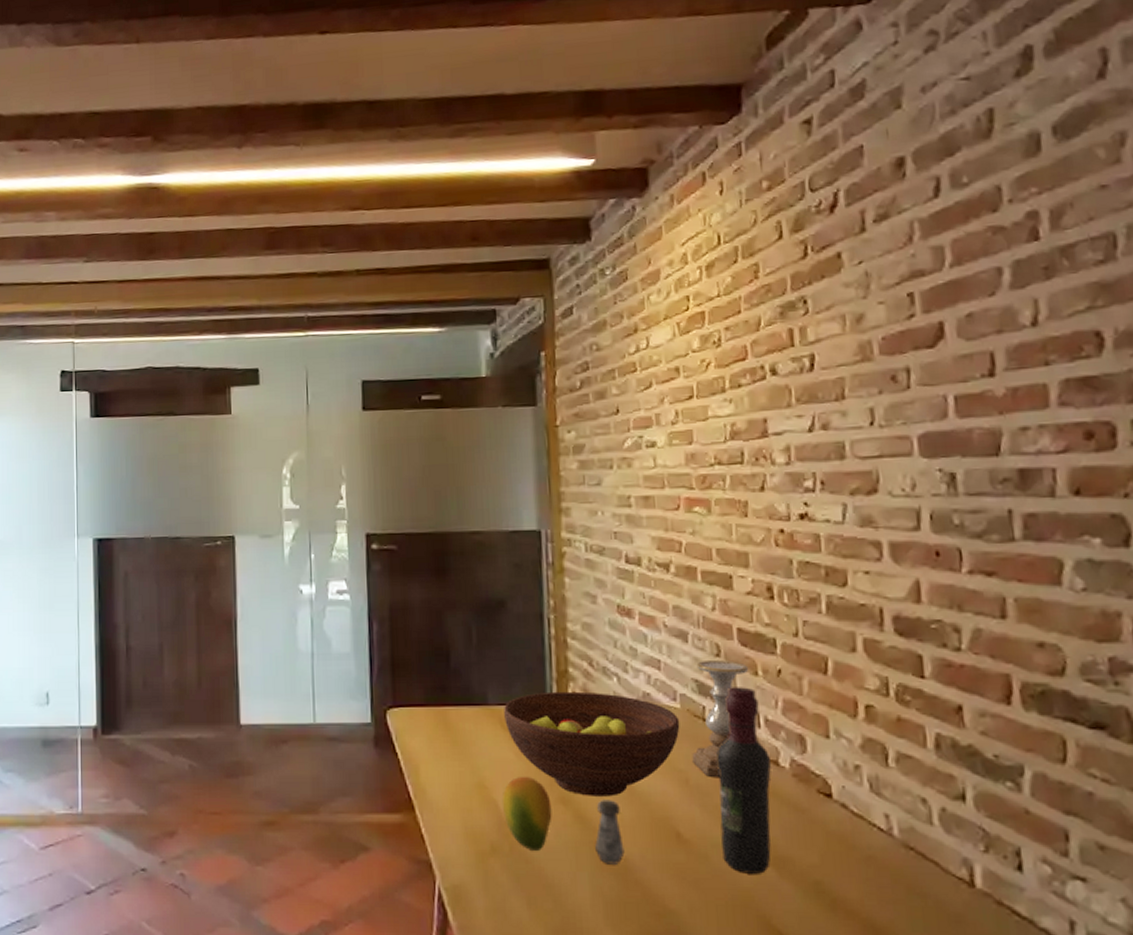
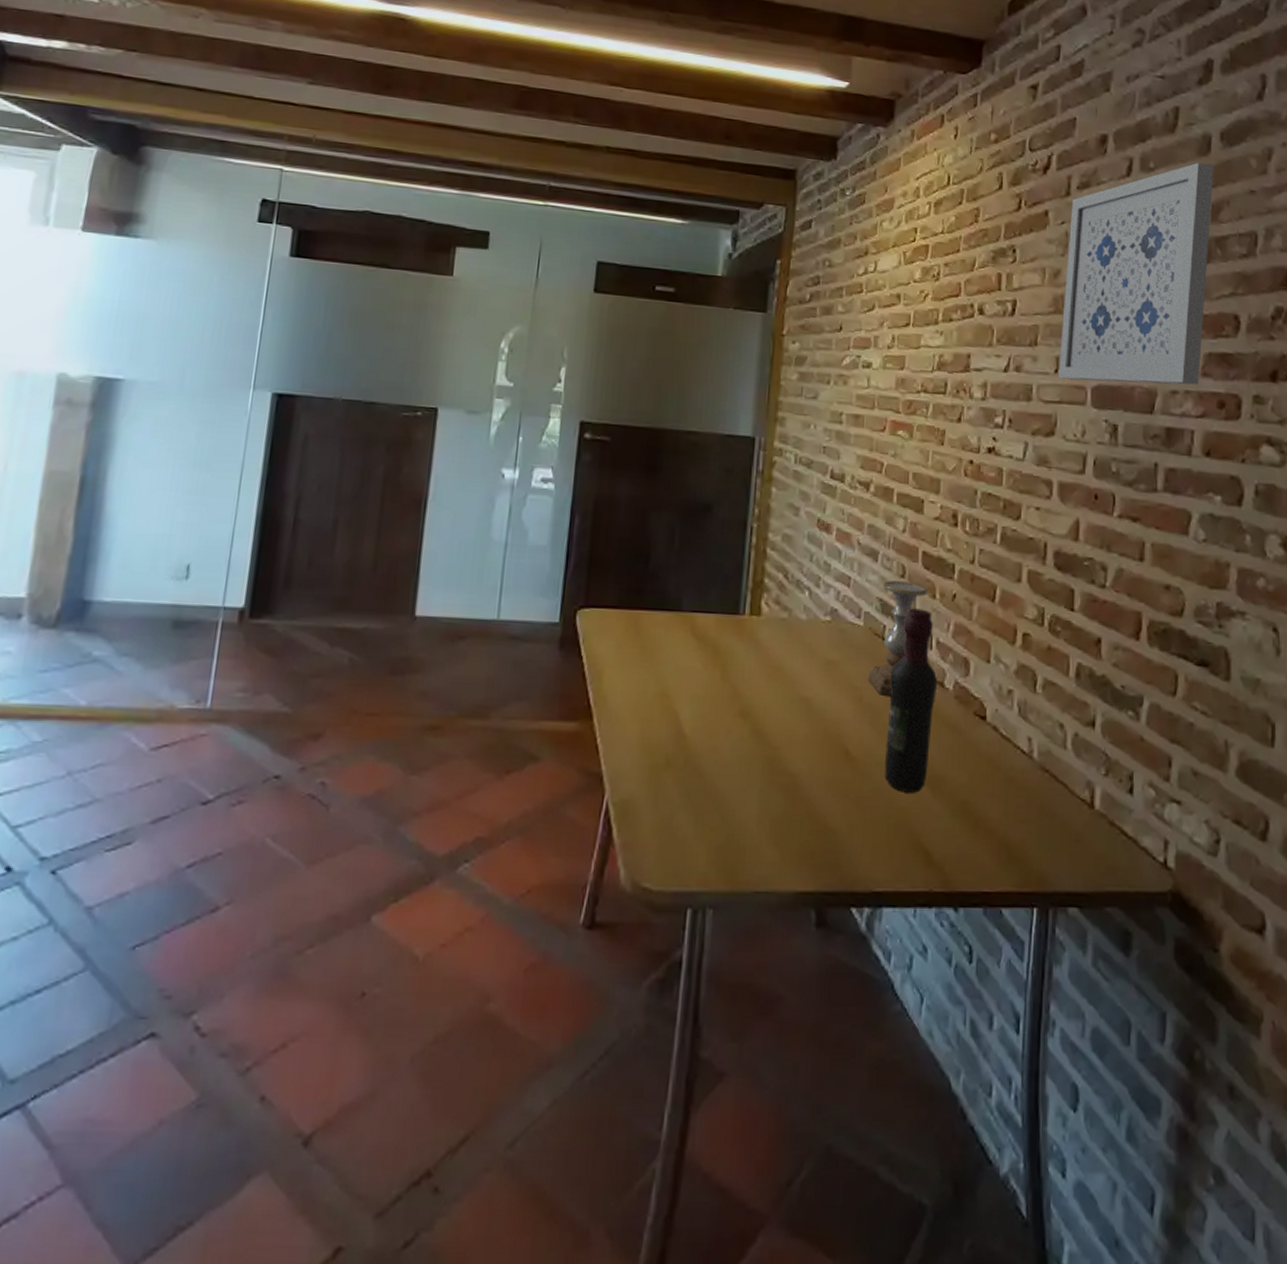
fruit: present [501,776,552,850] -> none [682,686,731,765]
fruit bowl: present [504,691,680,797] -> none [696,601,861,711]
salt shaker: present [595,800,625,865] -> none [768,714,796,781]
wall art: none [868,164,1057,431] -> present [1058,162,1214,385]

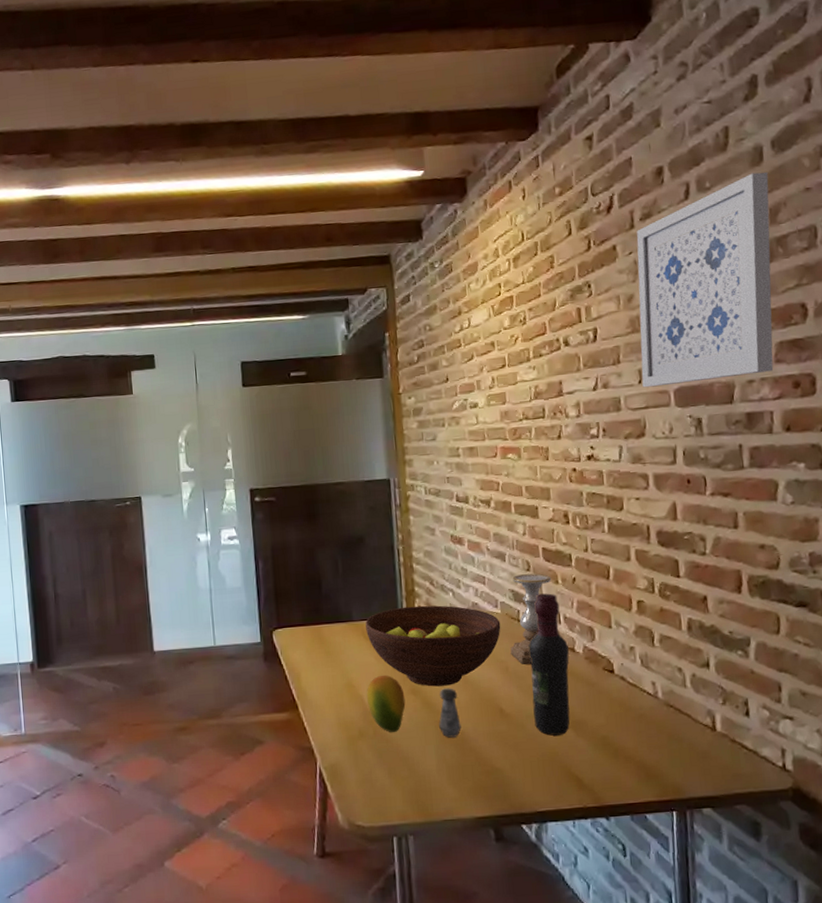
fruit: none [682,686,731,765] -> present [366,674,406,732]
fruit bowl: none [696,601,861,711] -> present [365,605,501,687]
salt shaker: none [768,714,796,781] -> present [439,688,462,738]

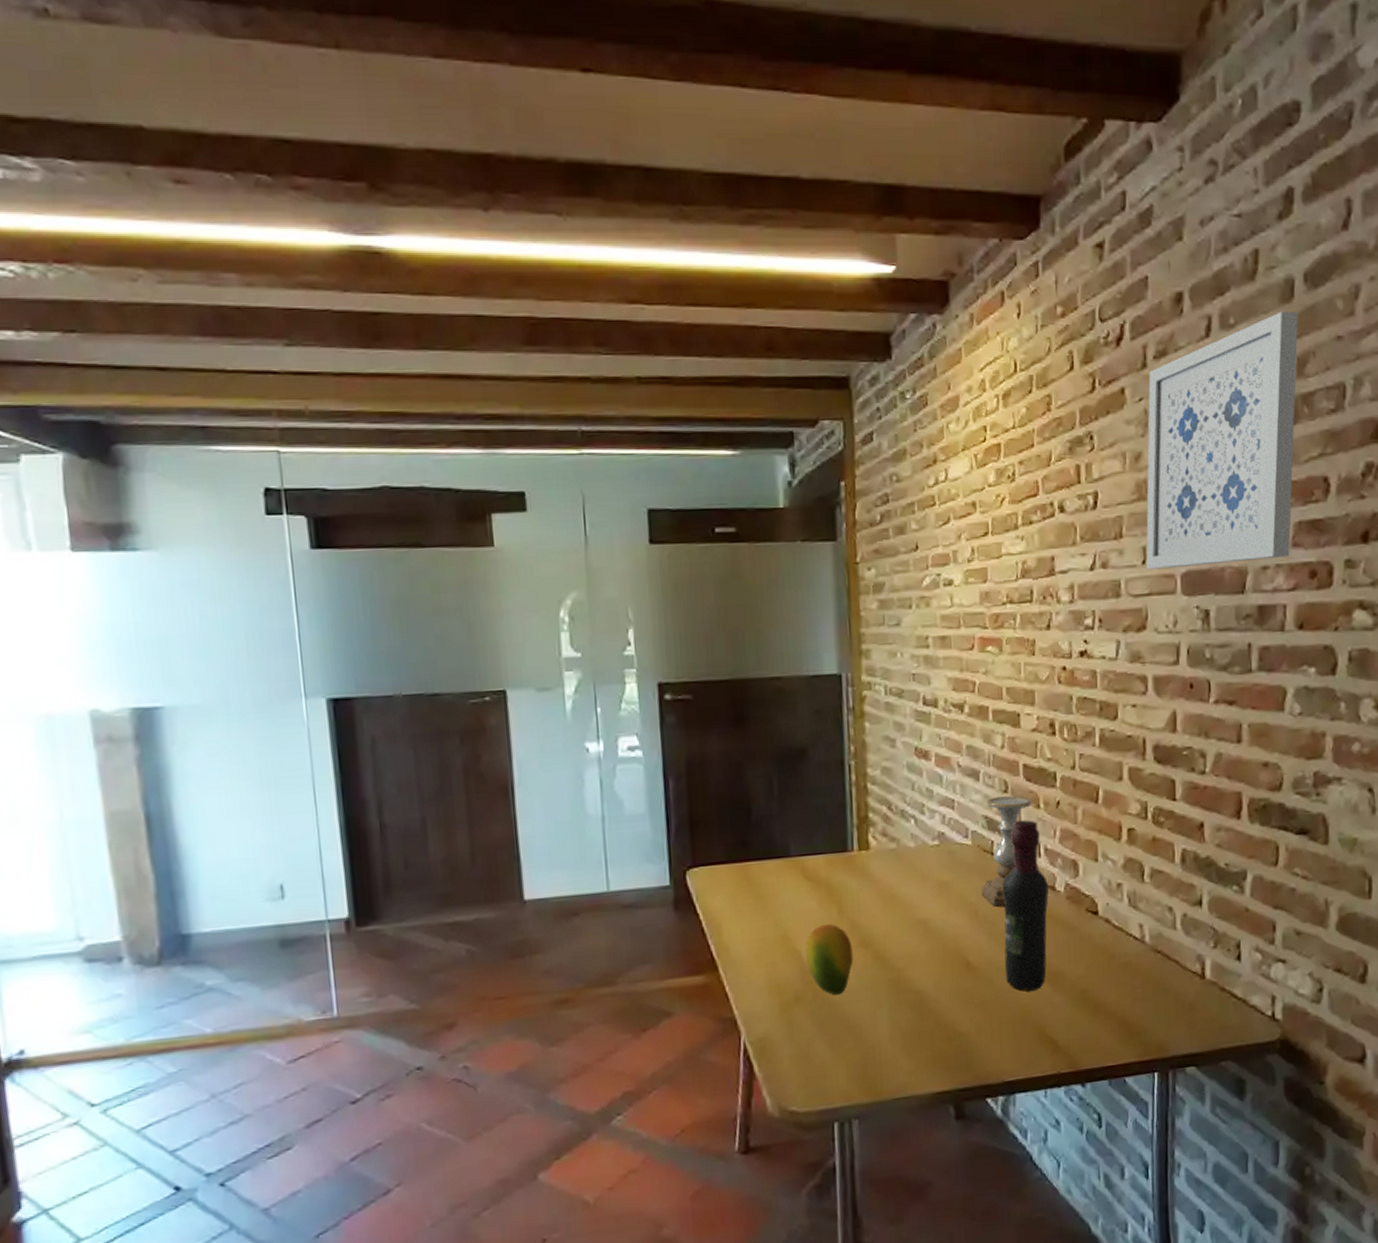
fruit bowl: present [365,605,501,687] -> none [806,835,971,937]
salt shaker: present [439,688,462,738] -> none [893,938,920,999]

